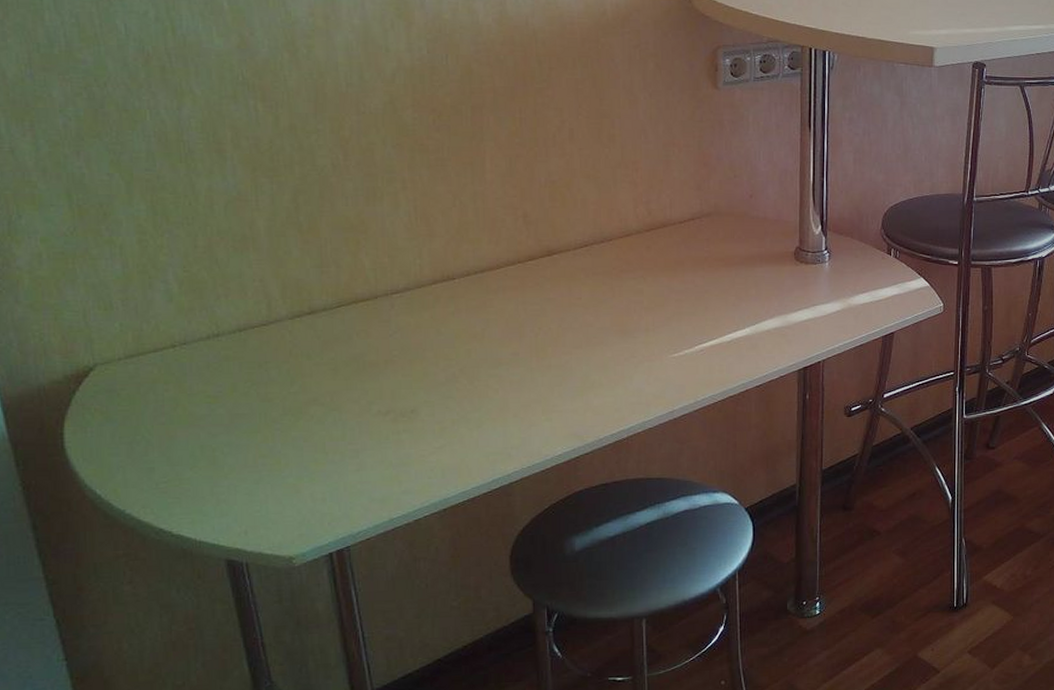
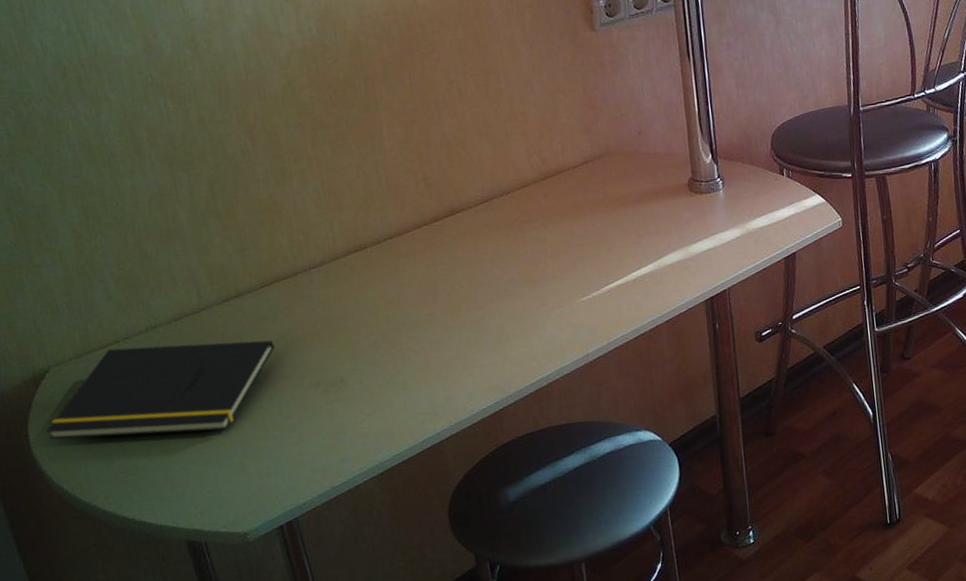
notepad: none [84,353,345,450] -> present [46,340,275,440]

